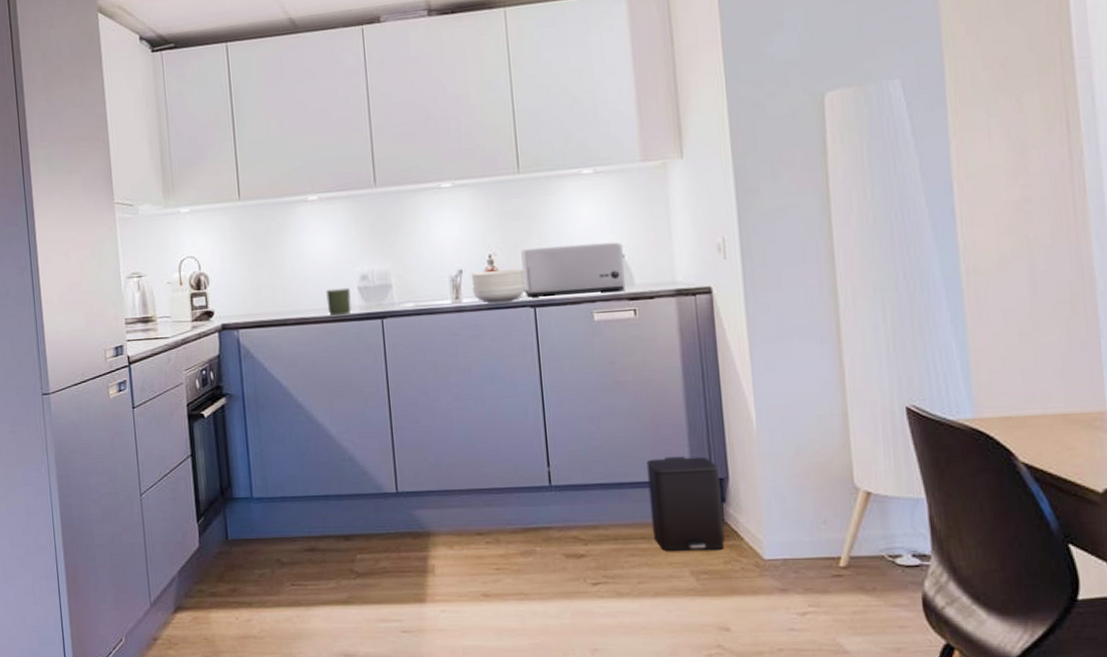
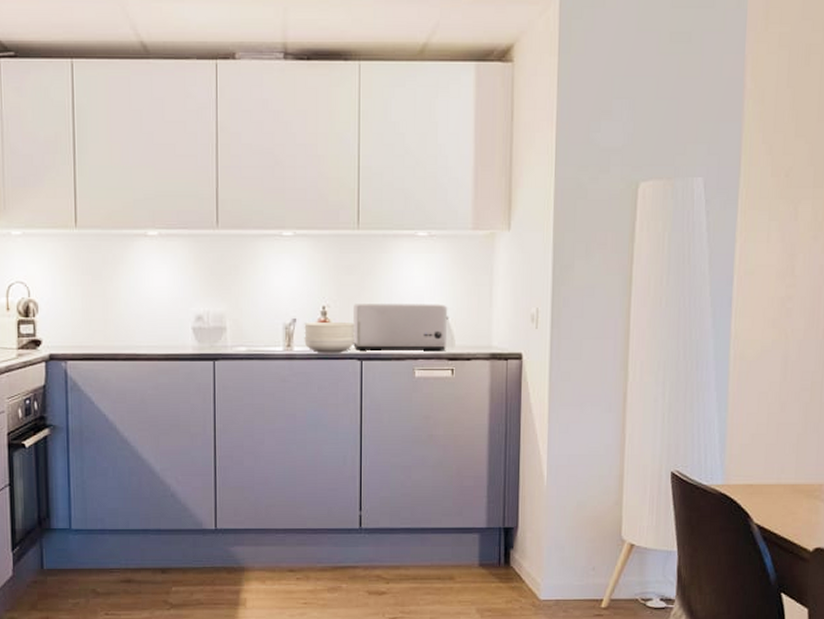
mug: present [326,287,351,317] -> none [160,327,184,355]
pedal bin: present [646,456,725,552] -> none [447,506,510,592]

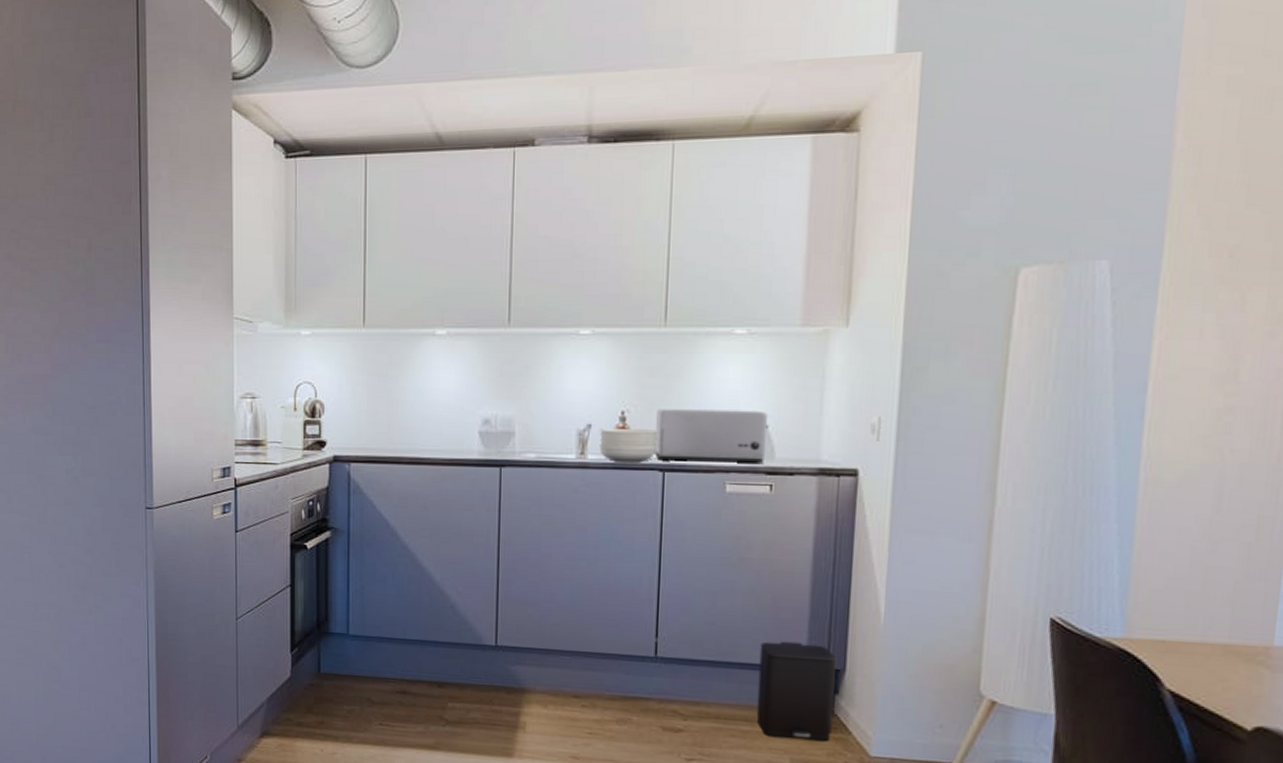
pedal bin: none [447,506,510,592] -> present [756,641,836,742]

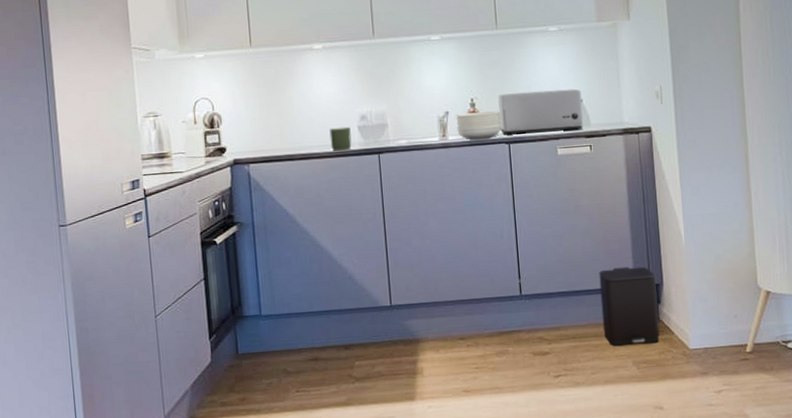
mug: none [445,430,470,460] -> present [329,126,352,152]

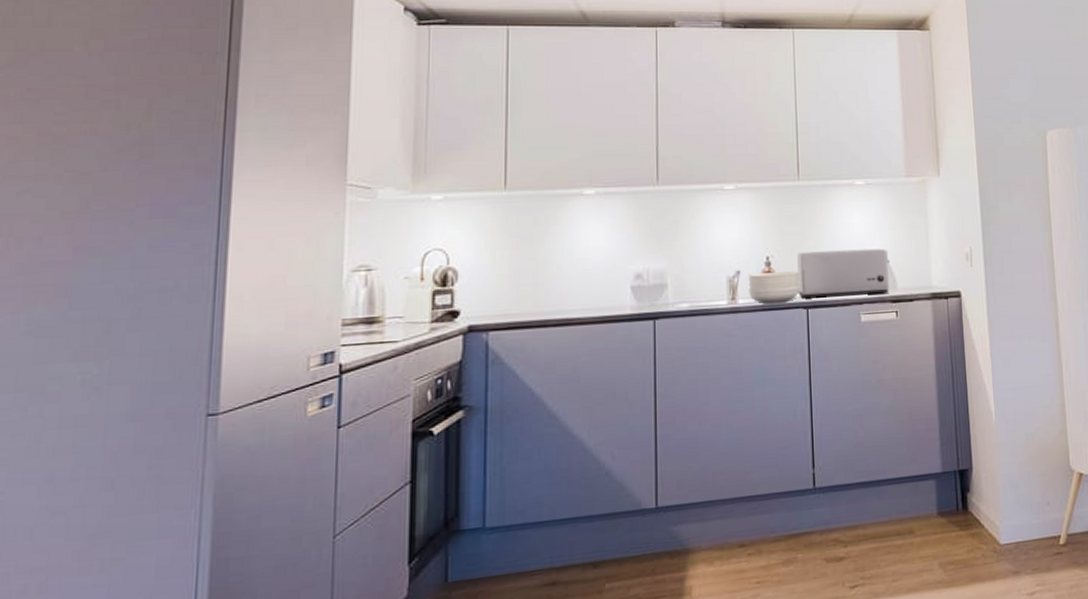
mug: present [329,126,352,152] -> none [595,286,622,317]
pedal bin: present [599,266,660,347] -> none [903,449,969,546]

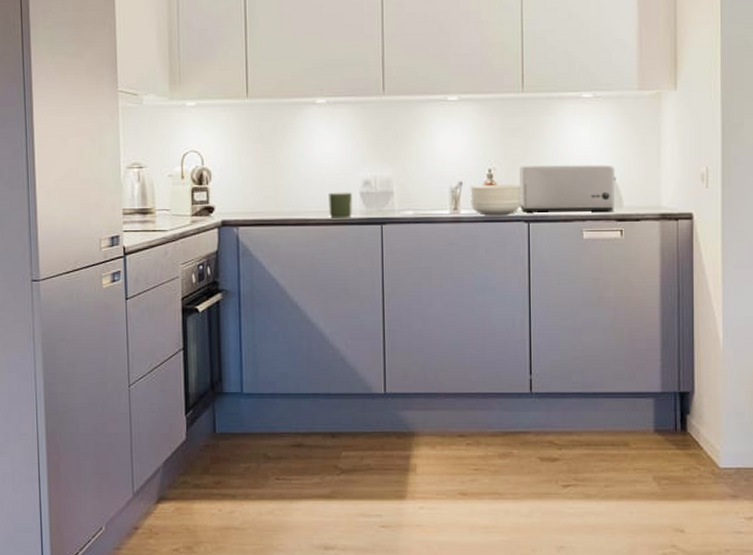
mug: none [595,286,622,317] -> present [328,192,352,220]

